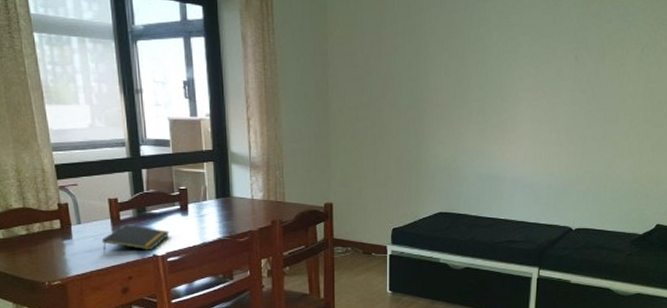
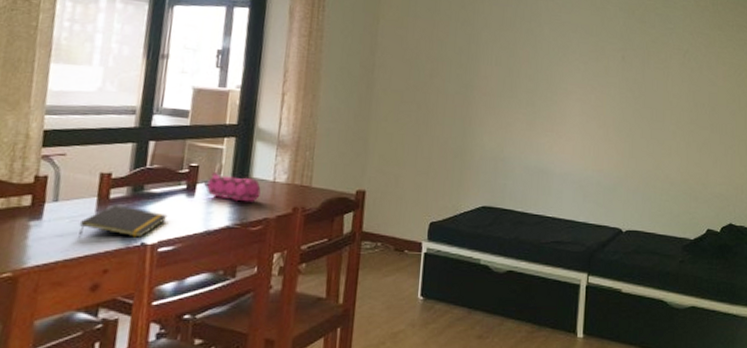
pencil case: none [194,192,242,218] -> present [204,171,261,202]

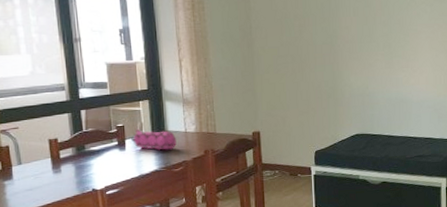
notepad: present [78,204,168,238] -> none [42,162,108,190]

